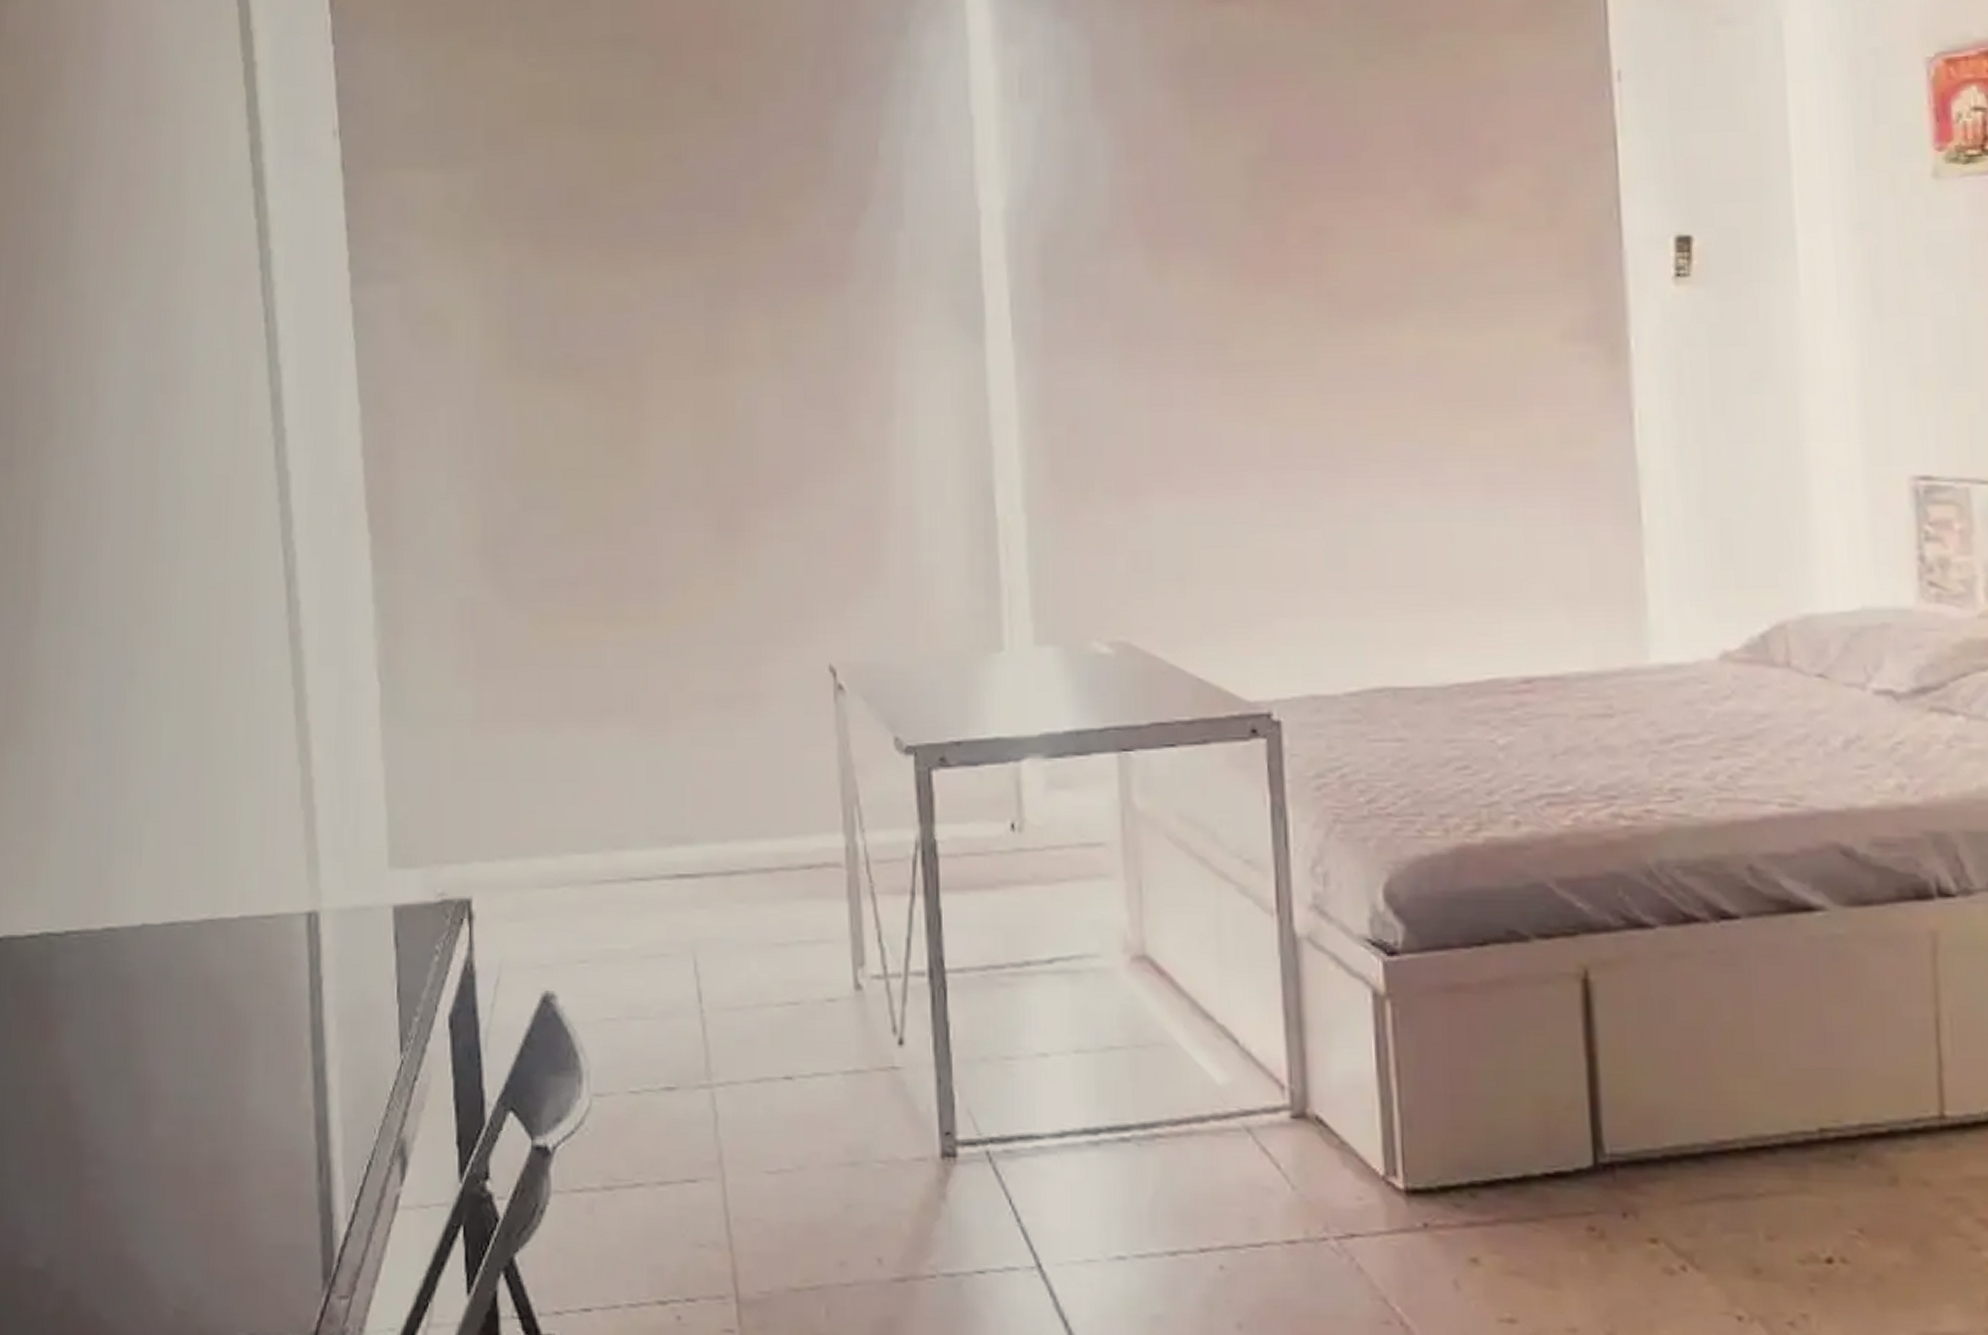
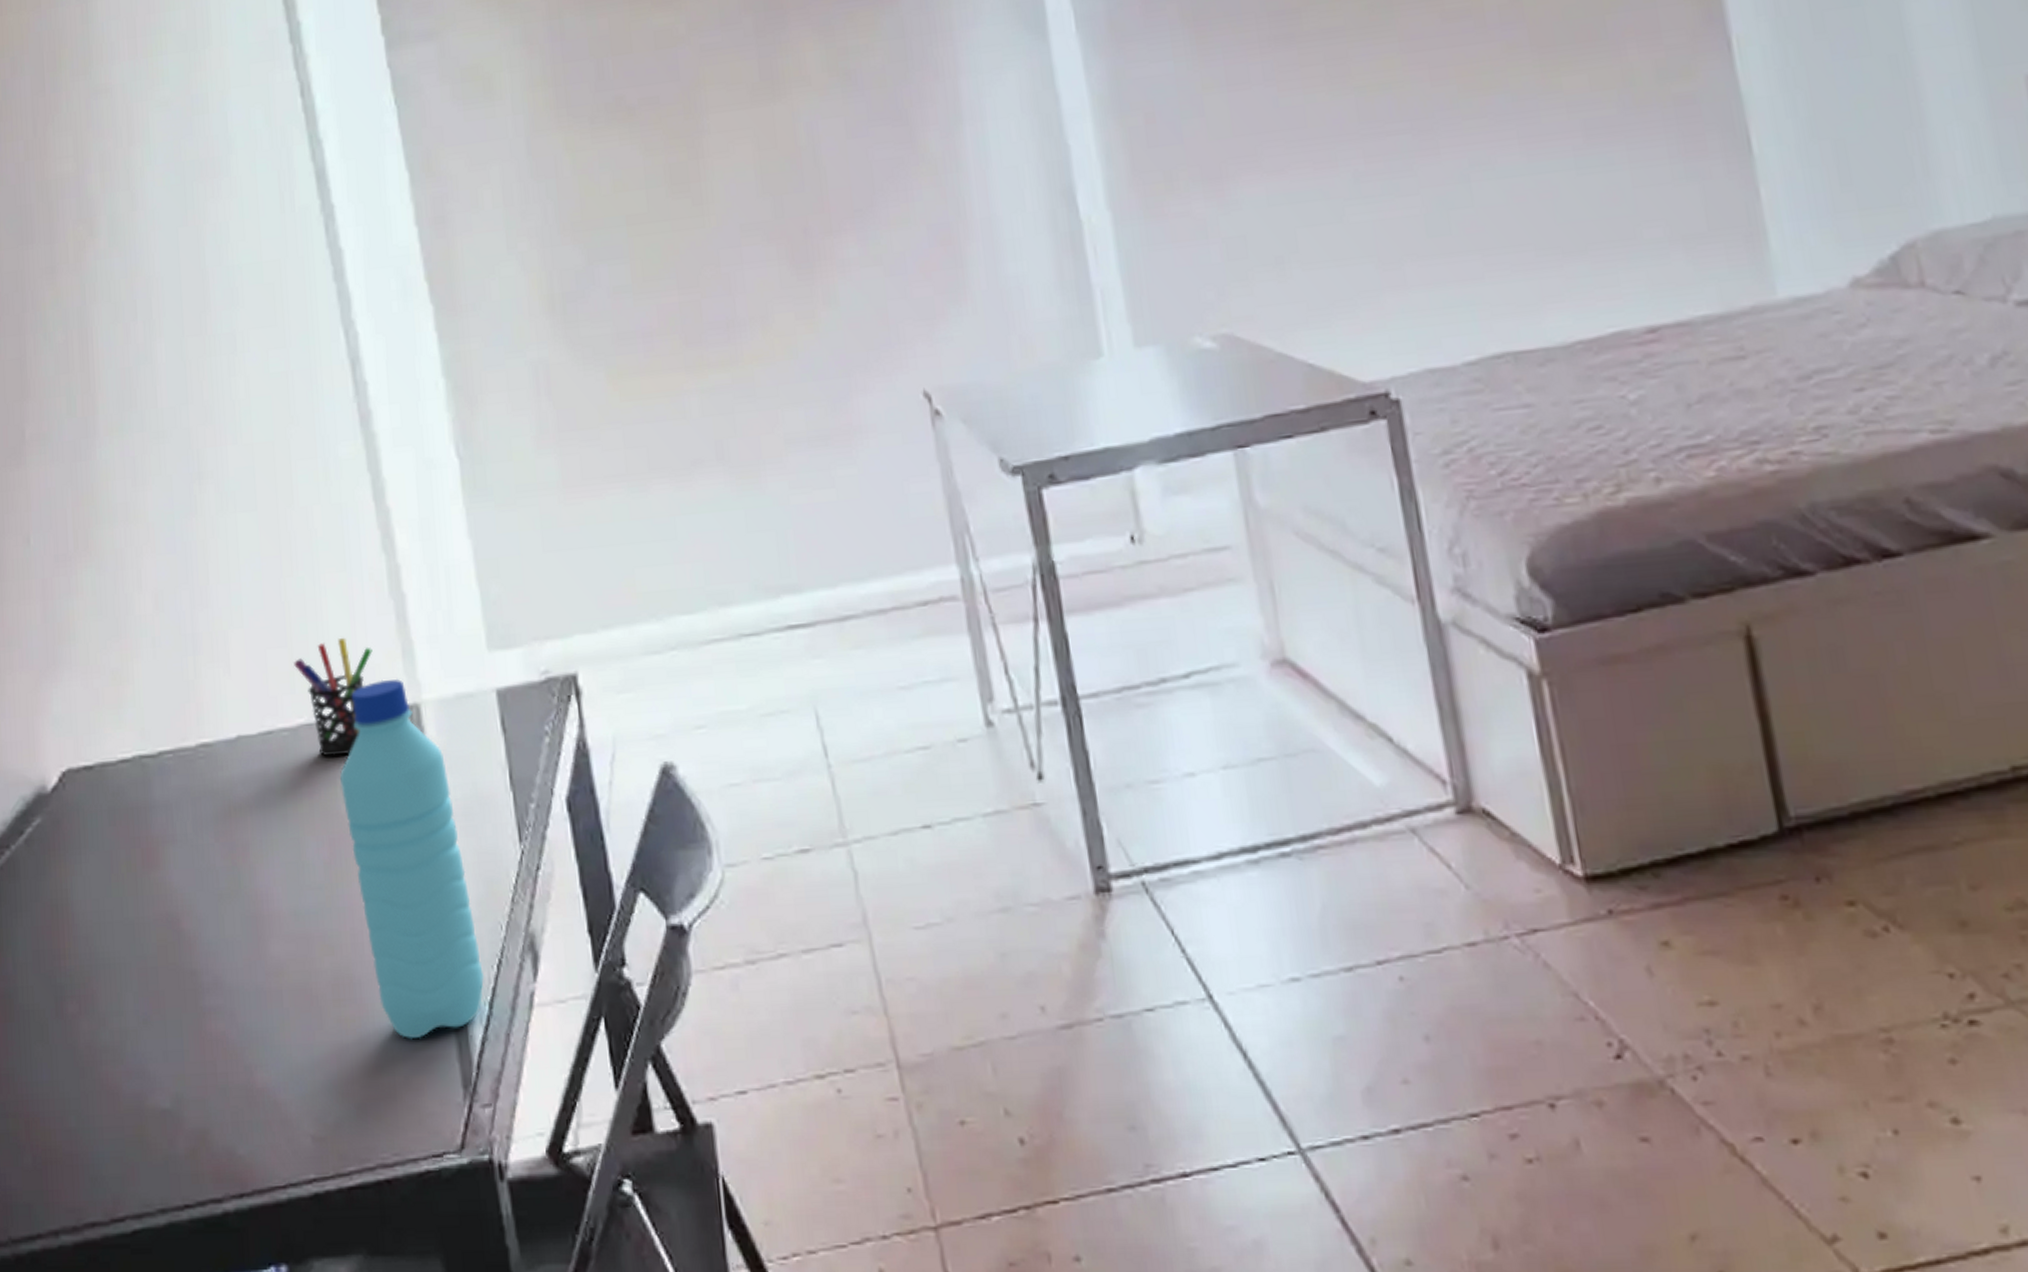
pen holder: none [203,841,279,953] -> present [294,637,373,757]
water bottle: none [236,885,354,1228] -> present [340,678,485,1040]

